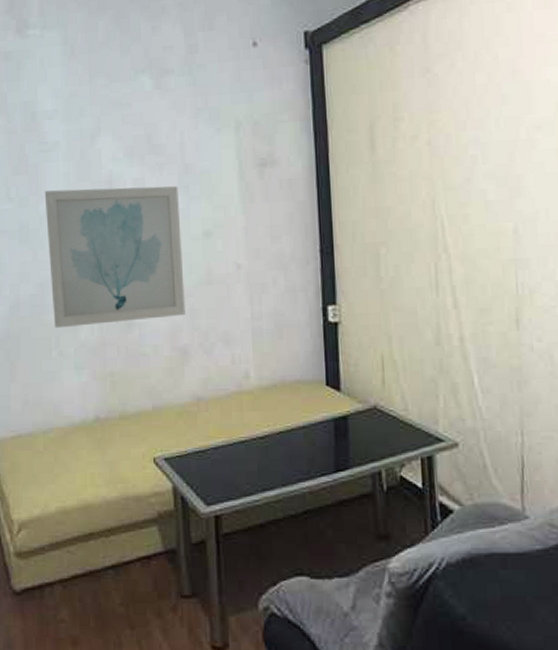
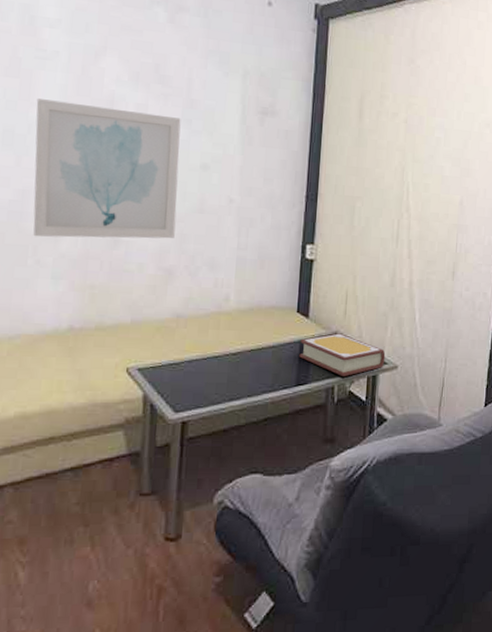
book: none [334,407,441,459] -> present [299,333,386,376]

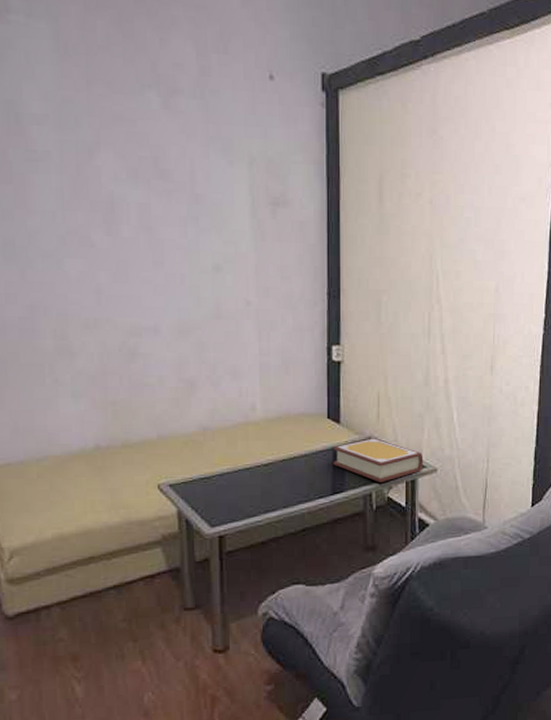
wall art: present [33,98,181,239] -> none [33,205,193,355]

